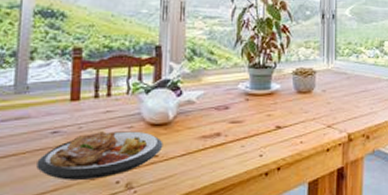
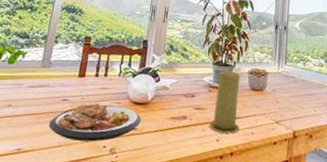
candle: none [249,73,286,147] -> present [209,70,241,134]

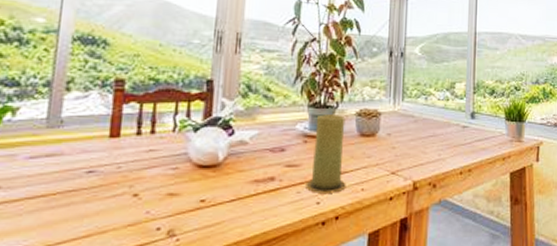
plate: present [49,104,142,142] -> none [68,172,211,226]

